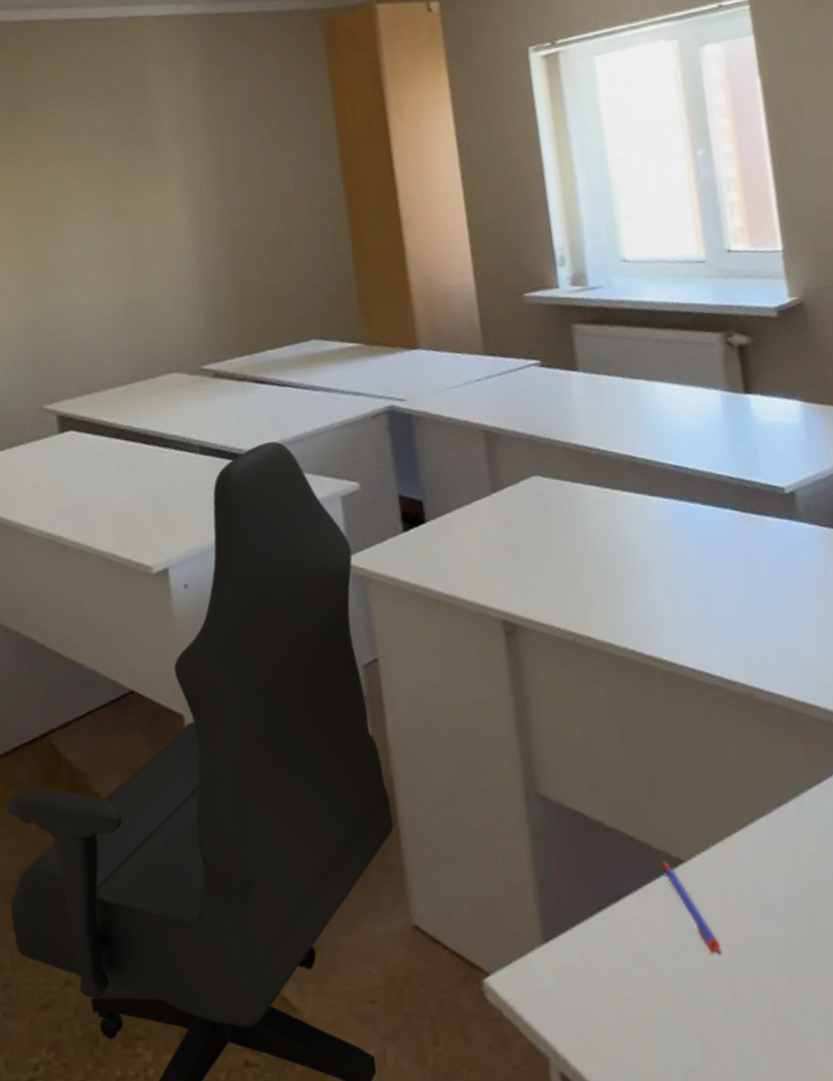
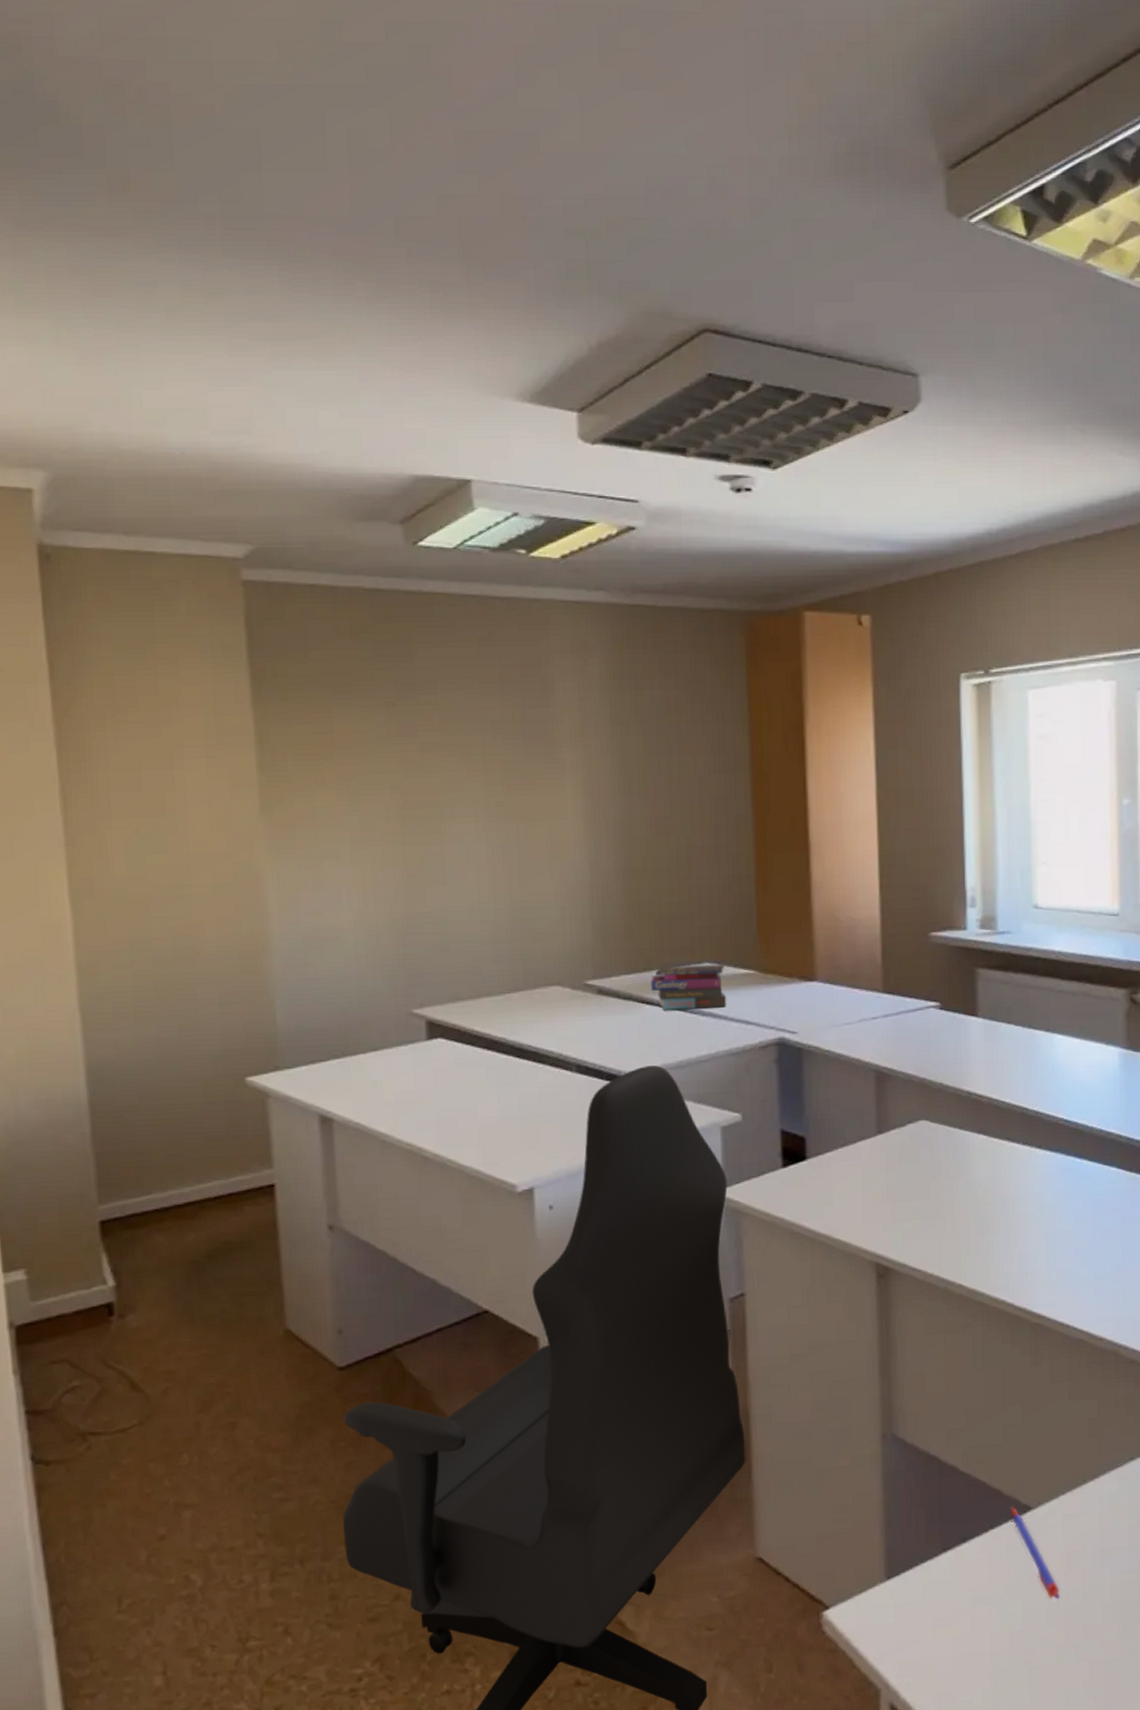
books: none [262,340,337,388] -> present [650,964,727,1010]

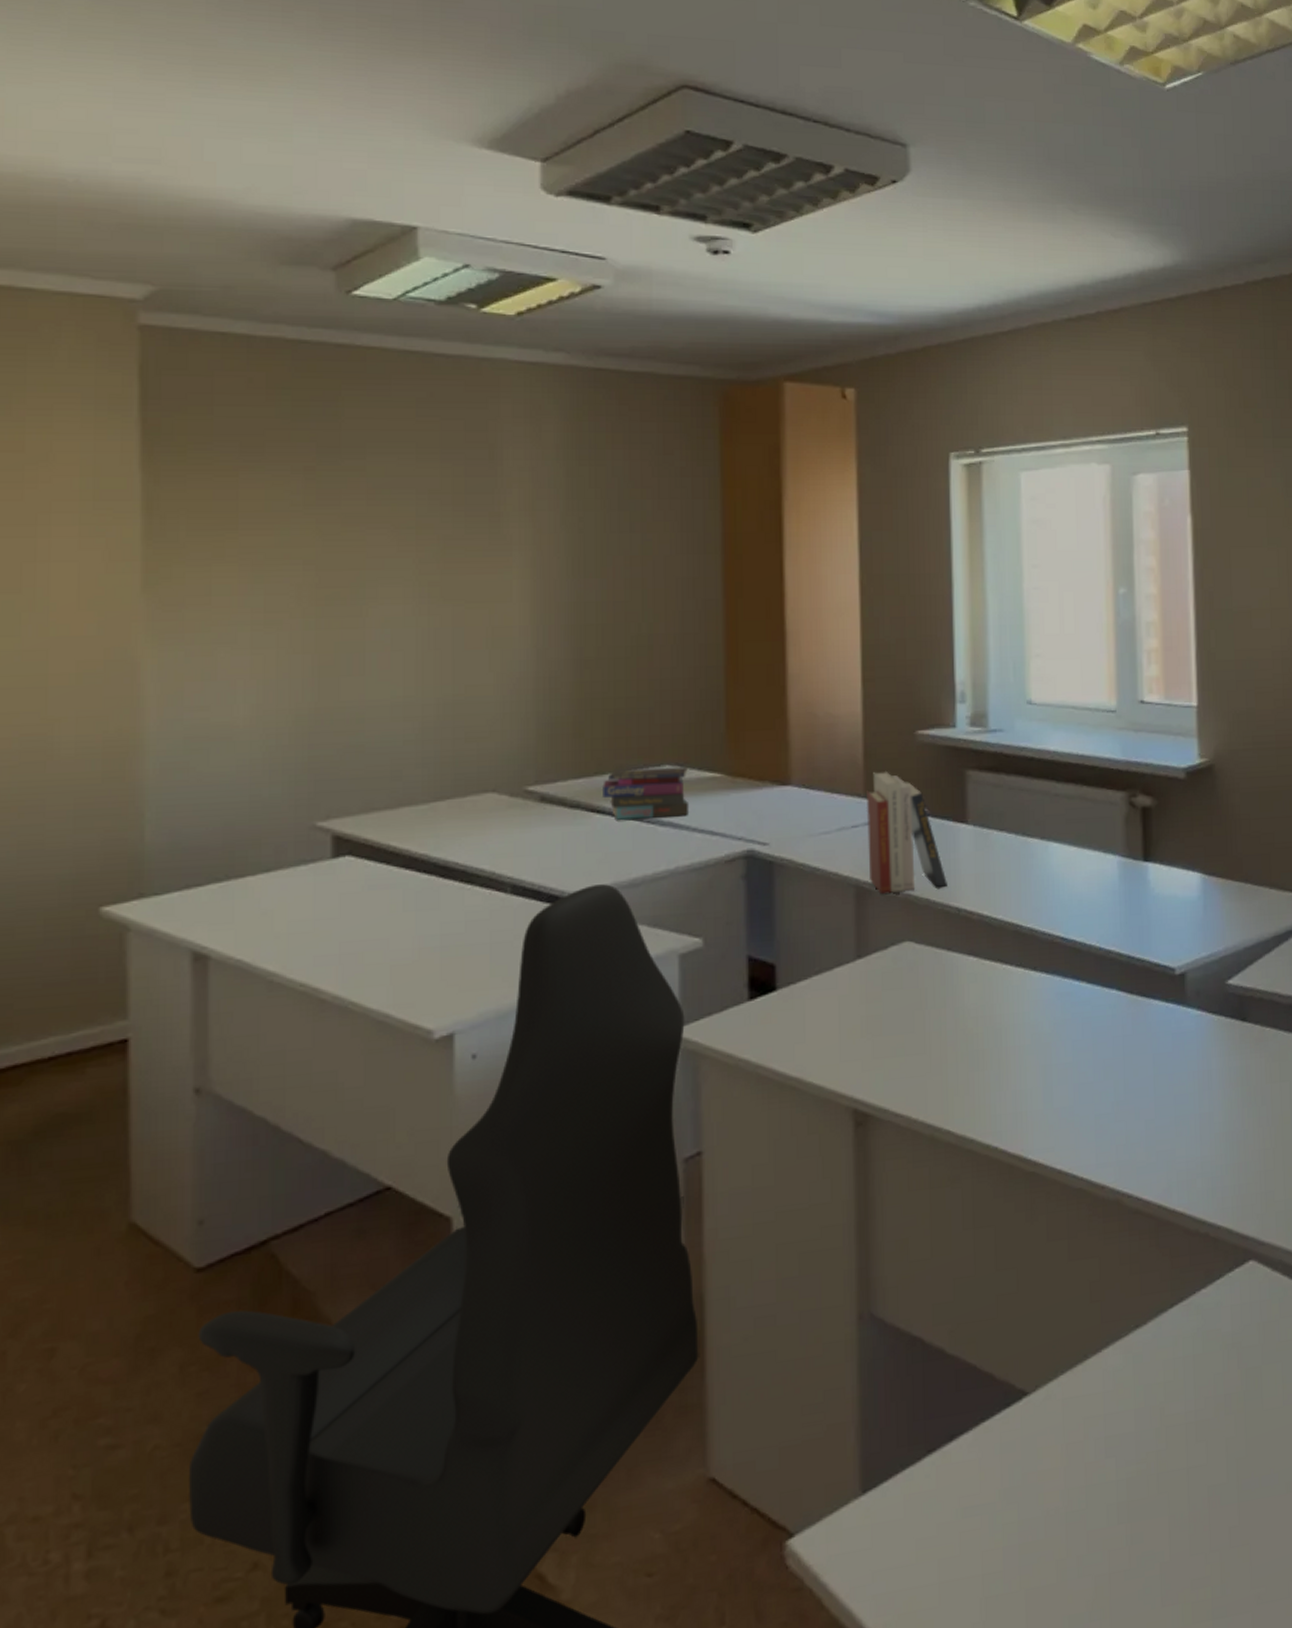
books: none [884,968,959,1080] -> present [866,770,947,896]
pen: present [1010,1506,1060,1600] -> none [1004,1392,1059,1504]

